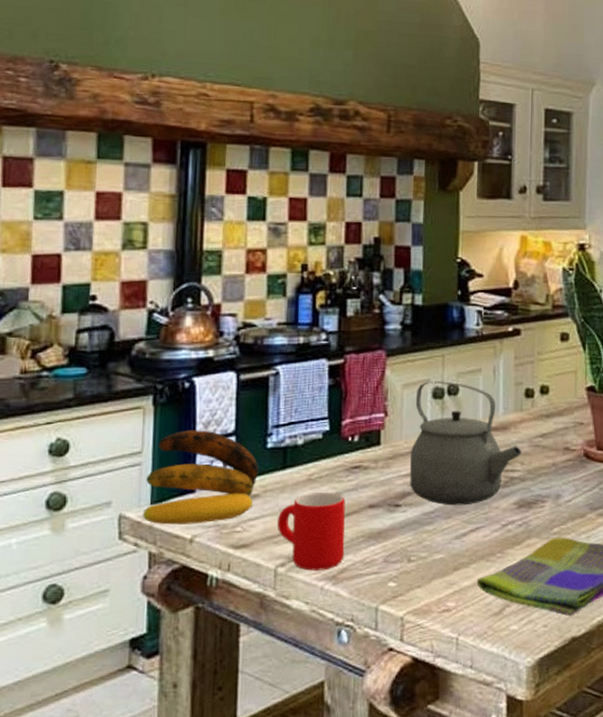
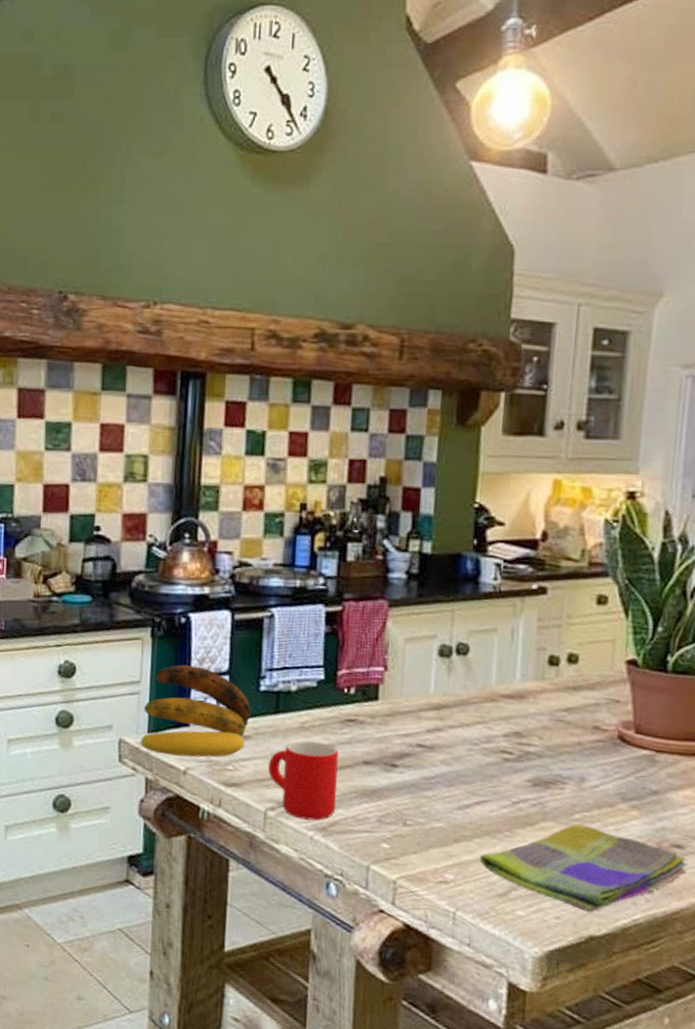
tea kettle: present [410,381,522,506] -> none [409,637,541,775]

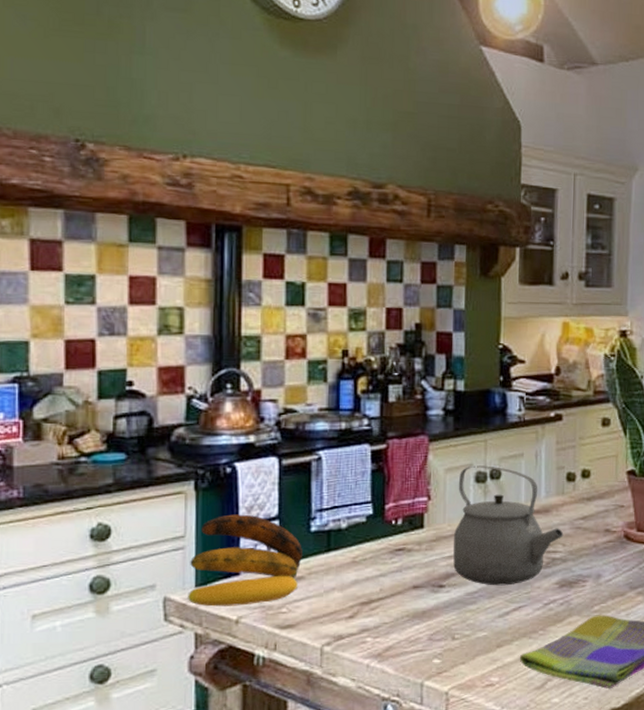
mug: present [268,741,339,821] -> none [322,574,390,649]
tea kettle: none [409,637,541,775] -> present [453,465,564,586]

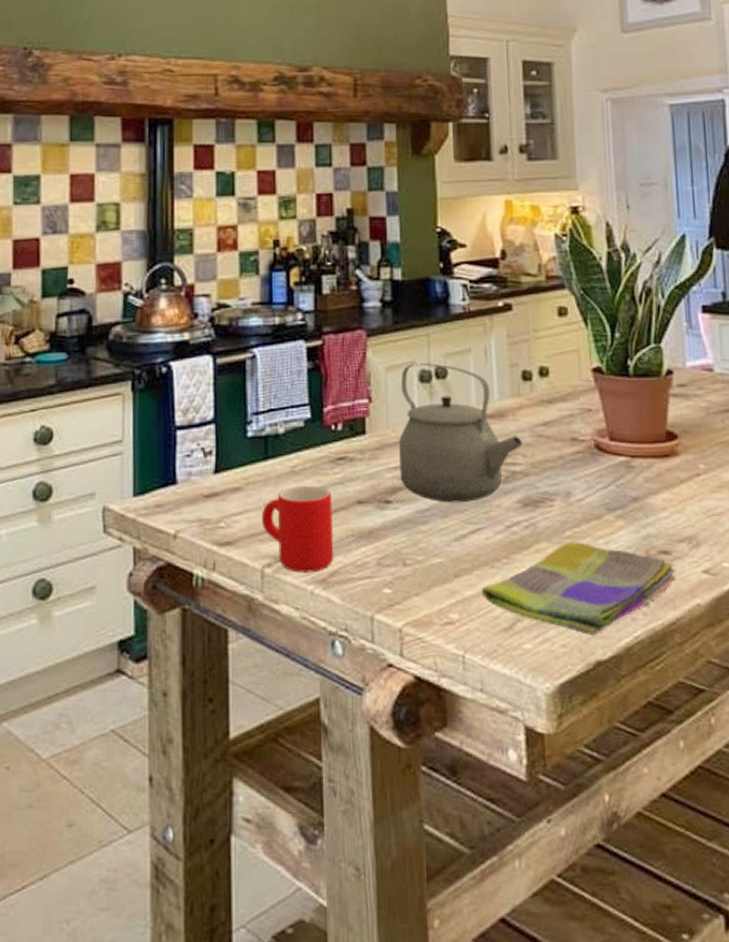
banana: present [188,514,302,607] -> none [126,417,239,519]
mug: none [322,574,390,649] -> present [261,486,334,573]

